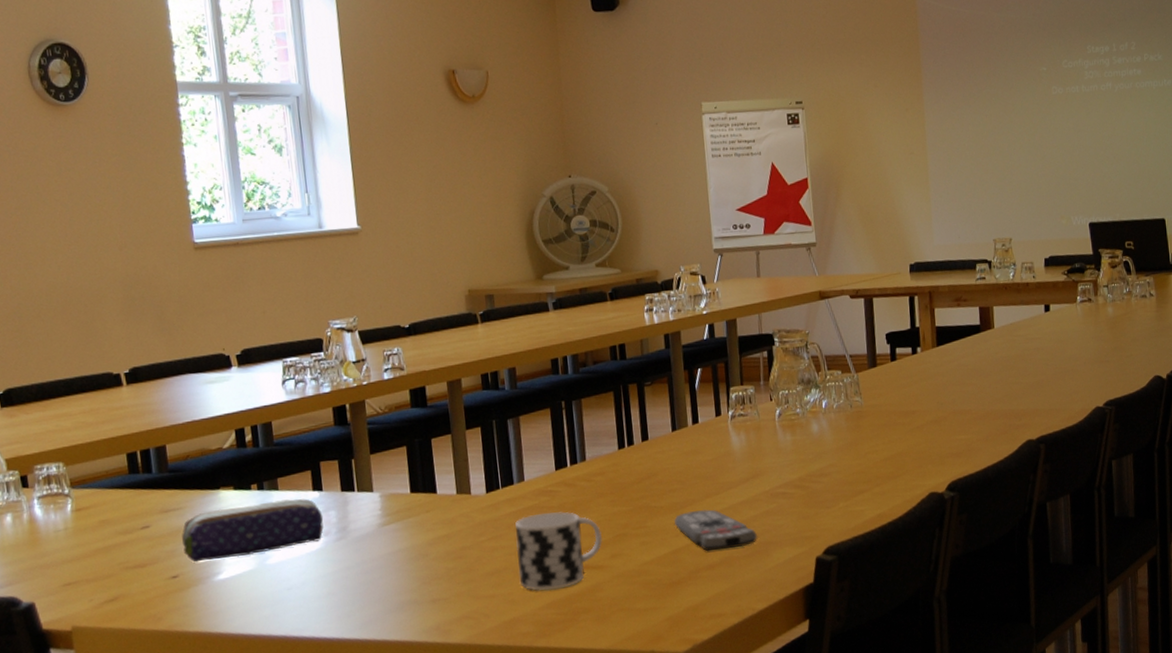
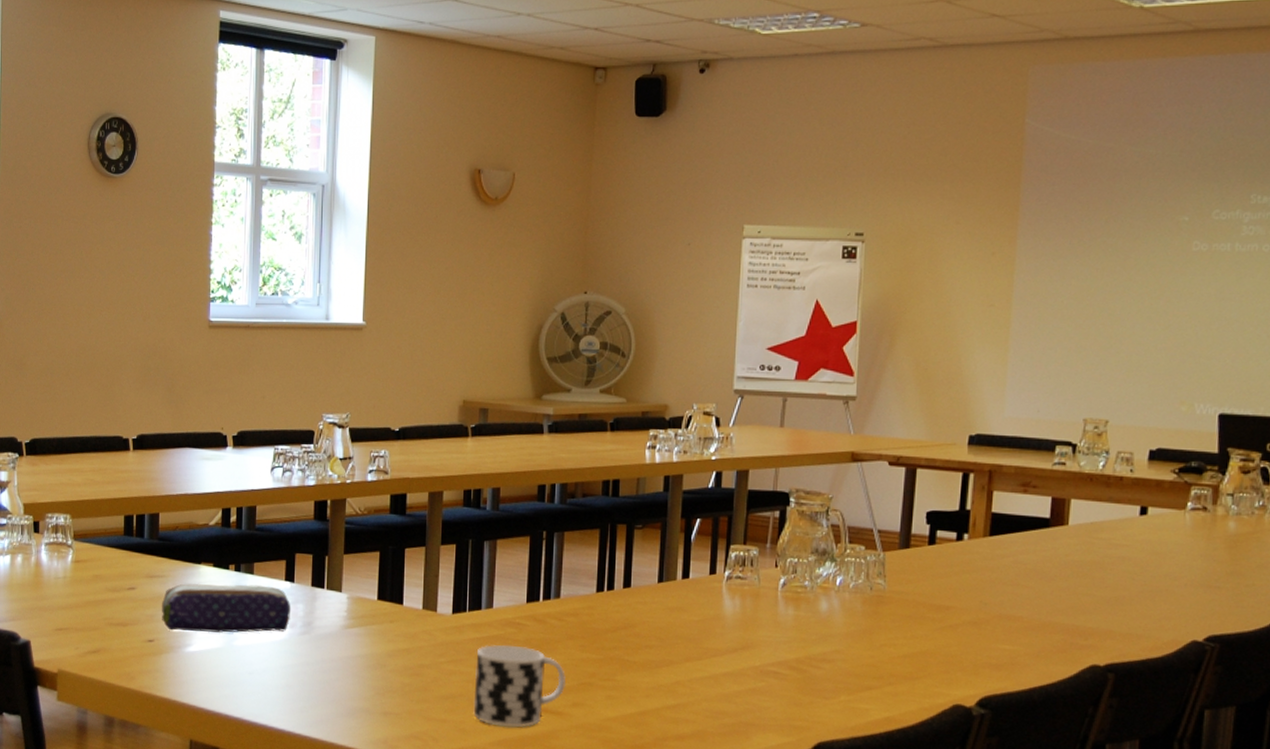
remote control: present [674,509,758,552] -> none [647,673,739,723]

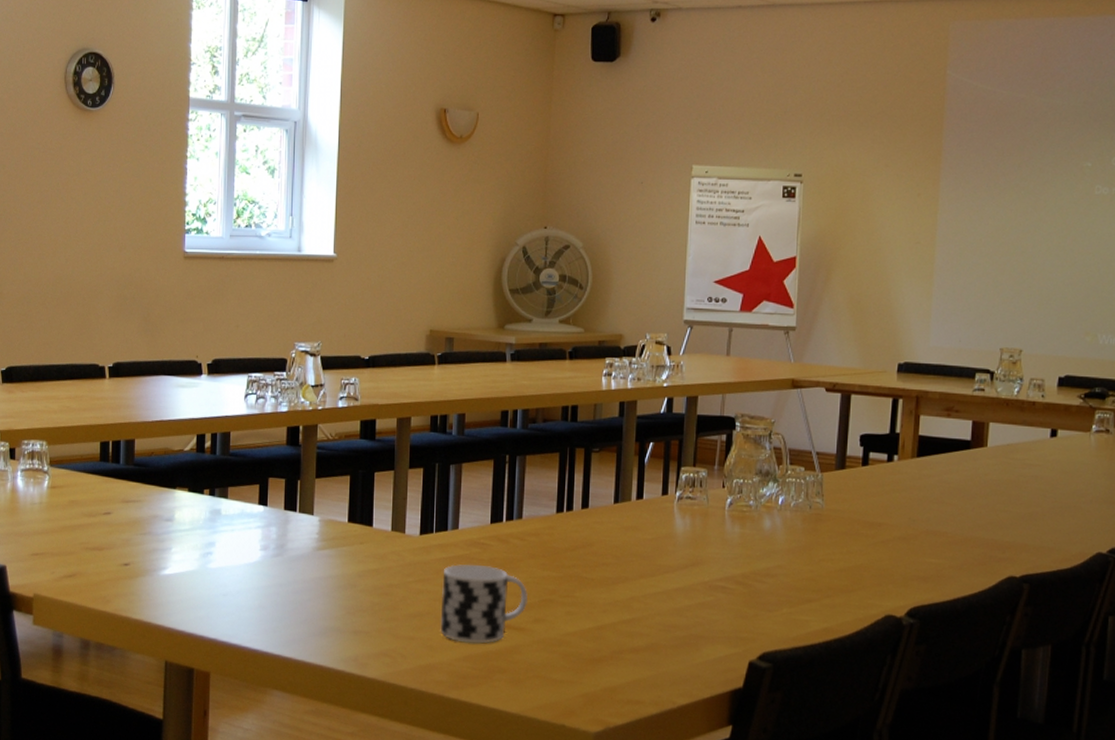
pencil case: present [162,583,292,633] -> none [137,508,265,556]

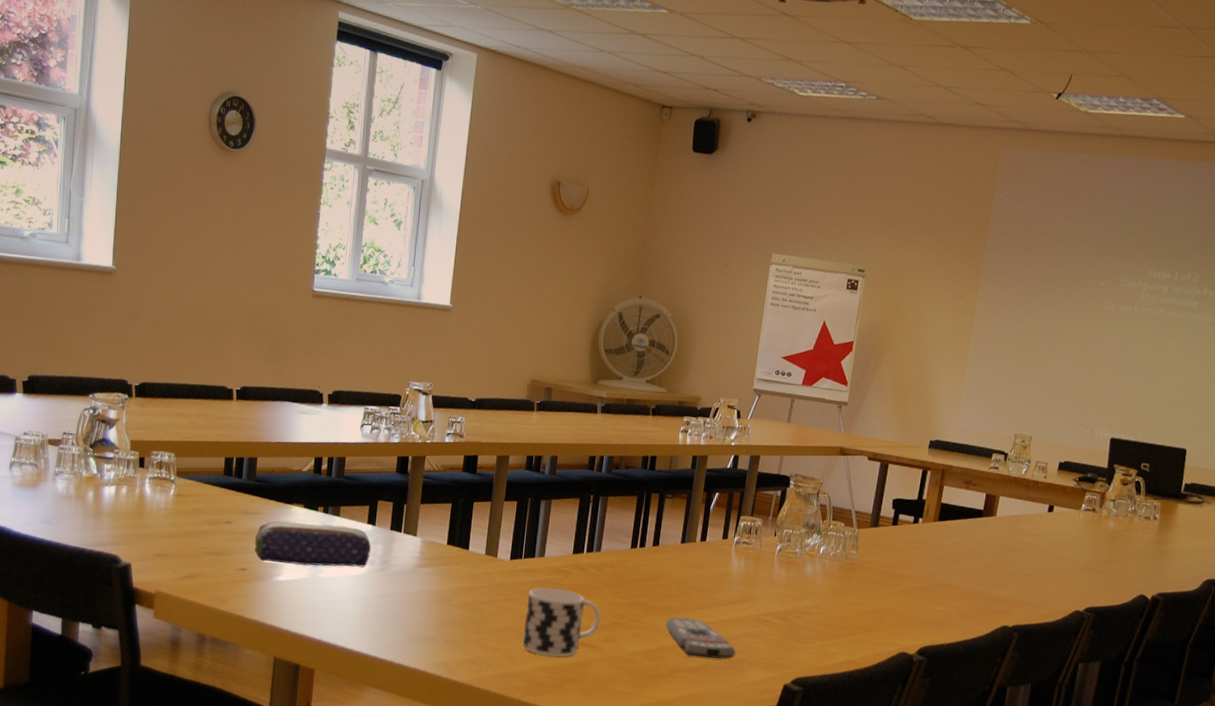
pencil case: none [137,508,265,556] -> present [254,521,372,568]
remote control: none [604,589,690,636] -> present [665,617,737,660]

